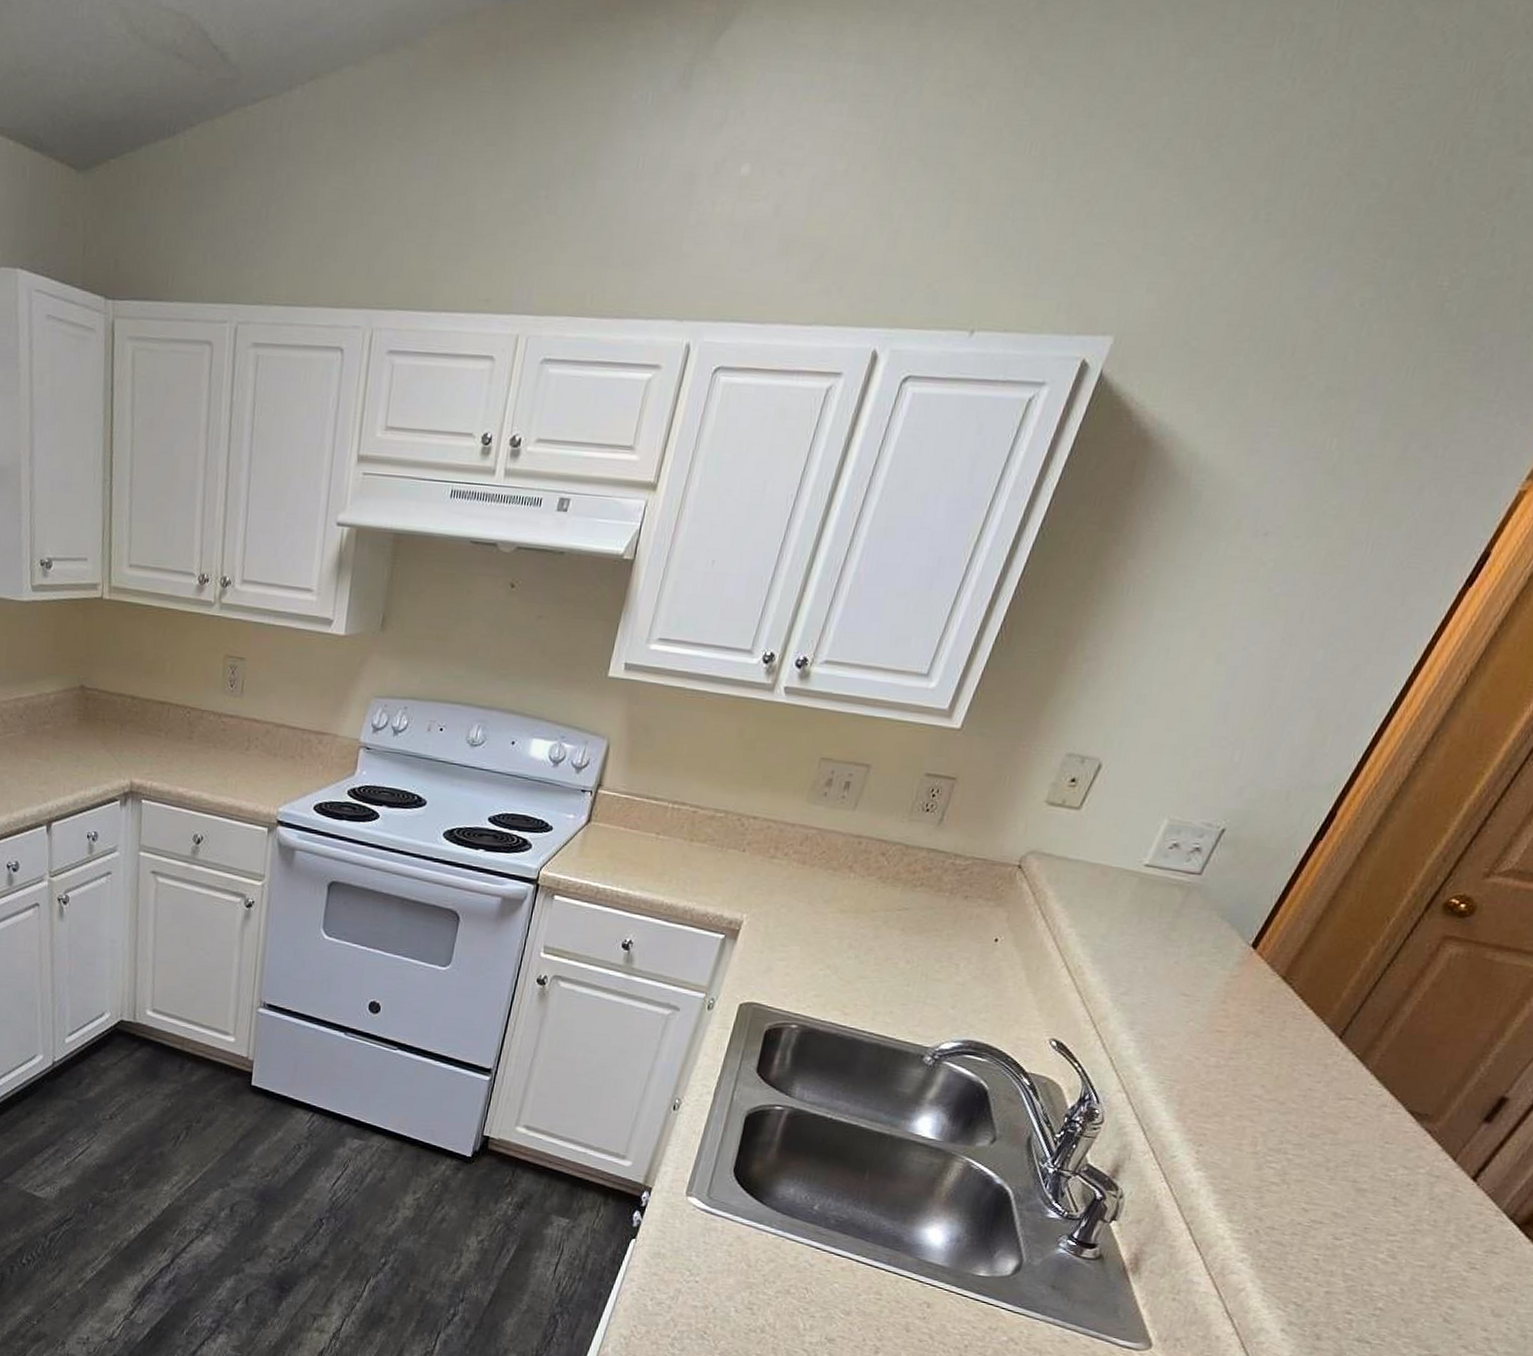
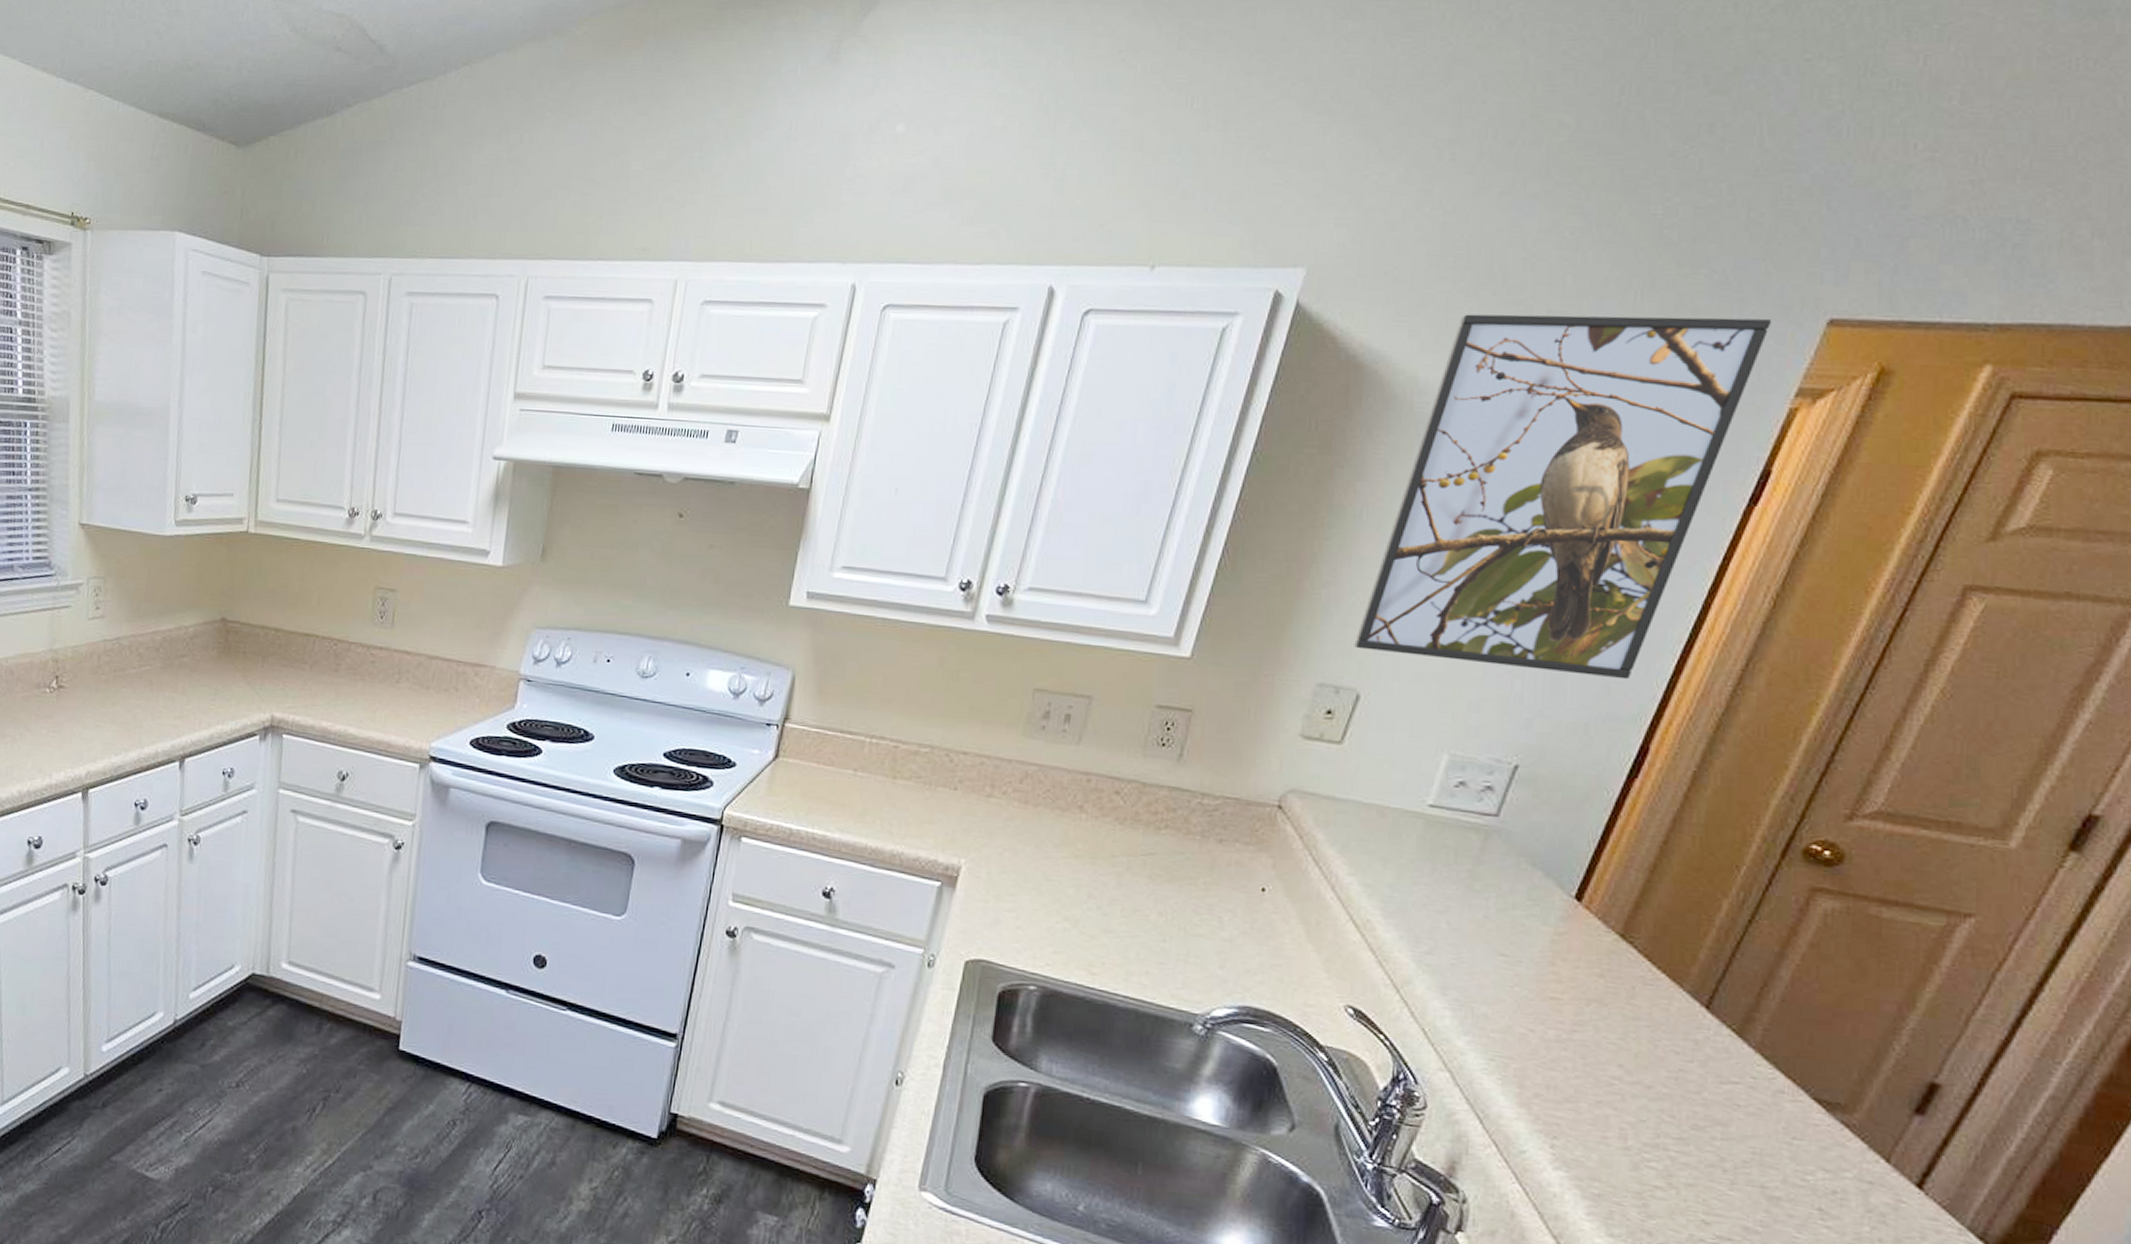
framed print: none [1103,388,1523,751] -> present [1354,314,1772,680]

